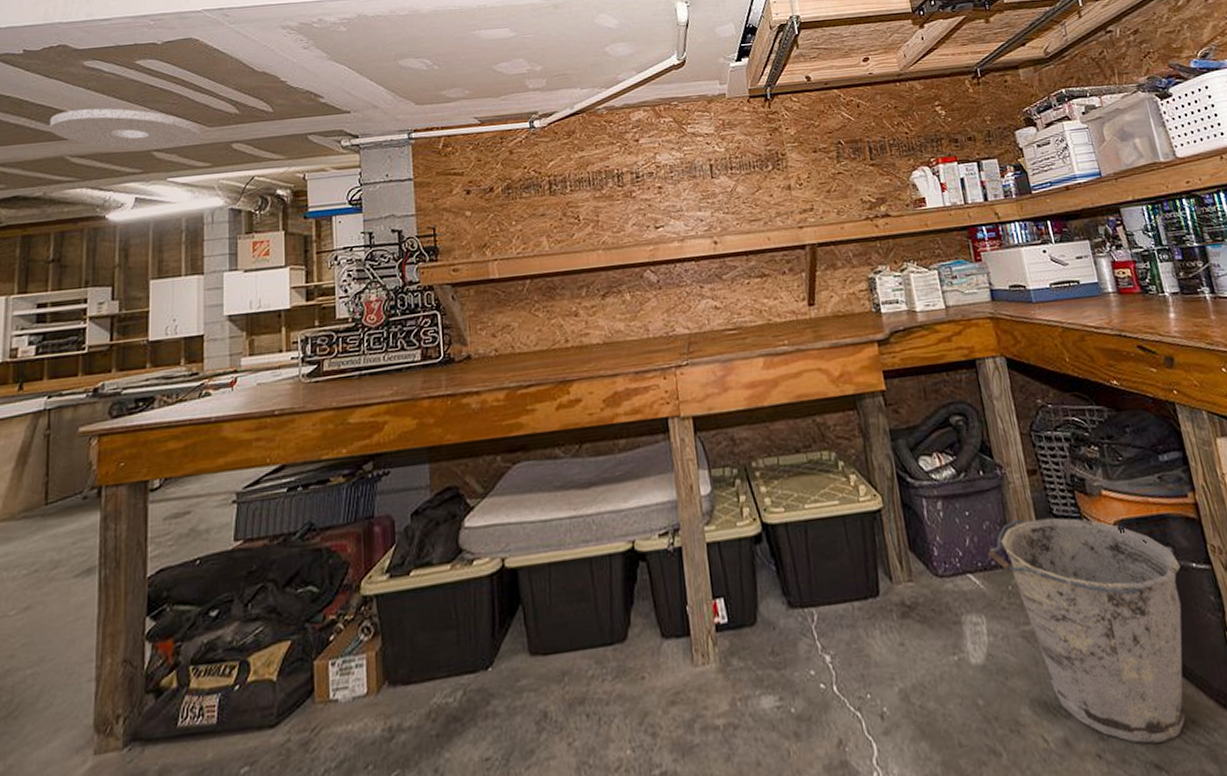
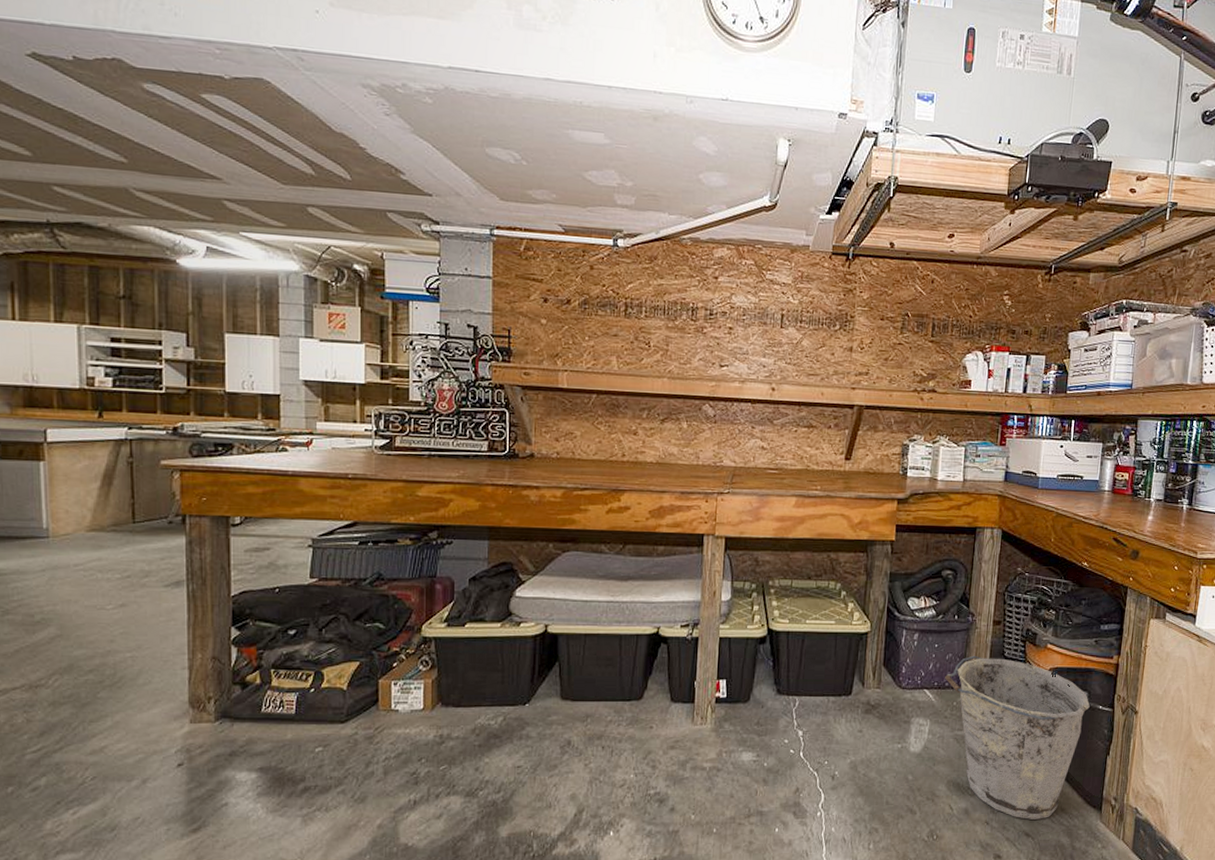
ceiling light: present [50,108,200,150] -> none [110,137,274,201]

